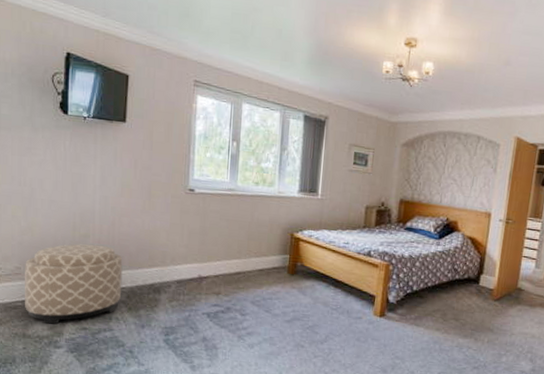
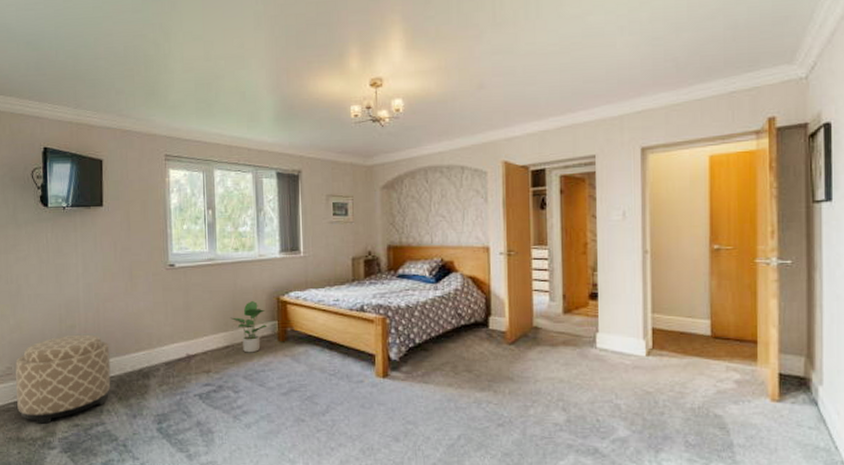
potted plant: none [245,233,279,282] -> present [231,300,268,353]

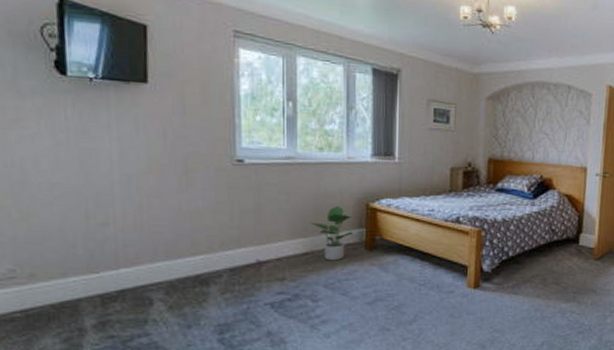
ottoman: present [15,334,111,424] -> none [21,233,158,336]

